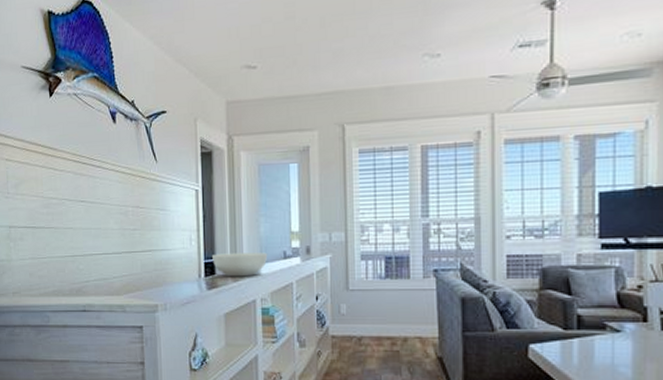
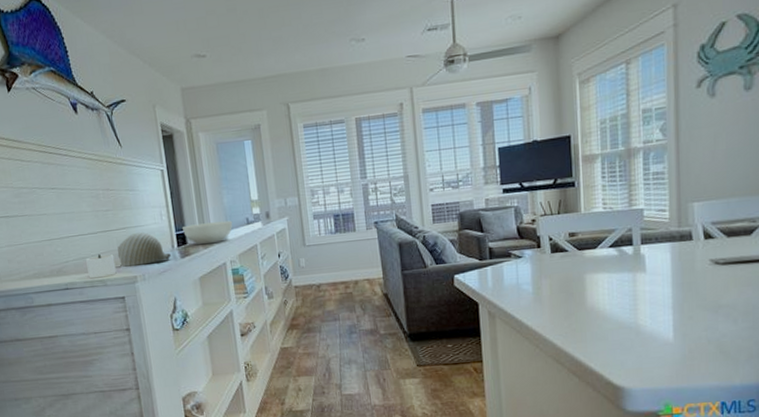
candle: none [107,276,137,304] -> present [86,254,117,280]
seashell: none [140,256,198,294] -> present [117,232,172,268]

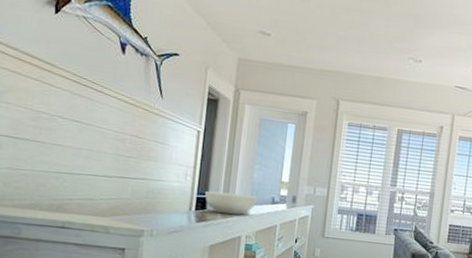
candle: present [86,254,117,280] -> none [91,198,125,225]
seashell: present [117,232,172,268] -> none [129,186,187,222]

